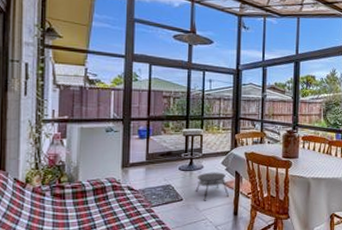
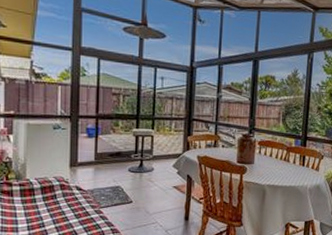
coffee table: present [195,172,229,201] -> none [145,175,180,204]

